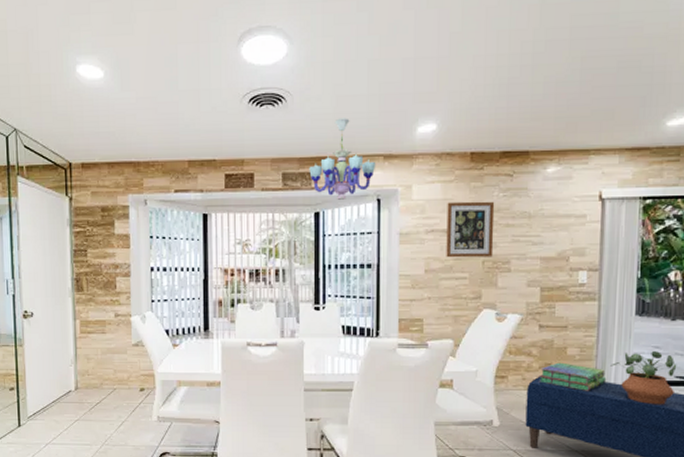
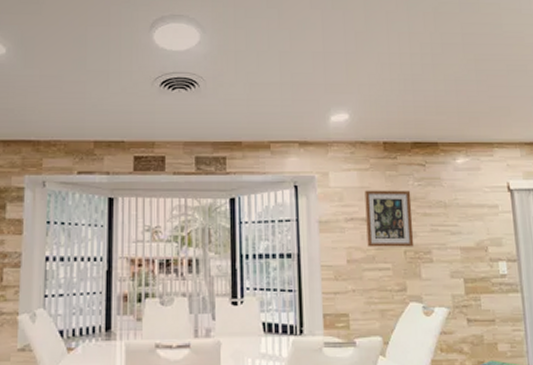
chandelier: present [309,118,376,200] -> none [223,104,292,186]

